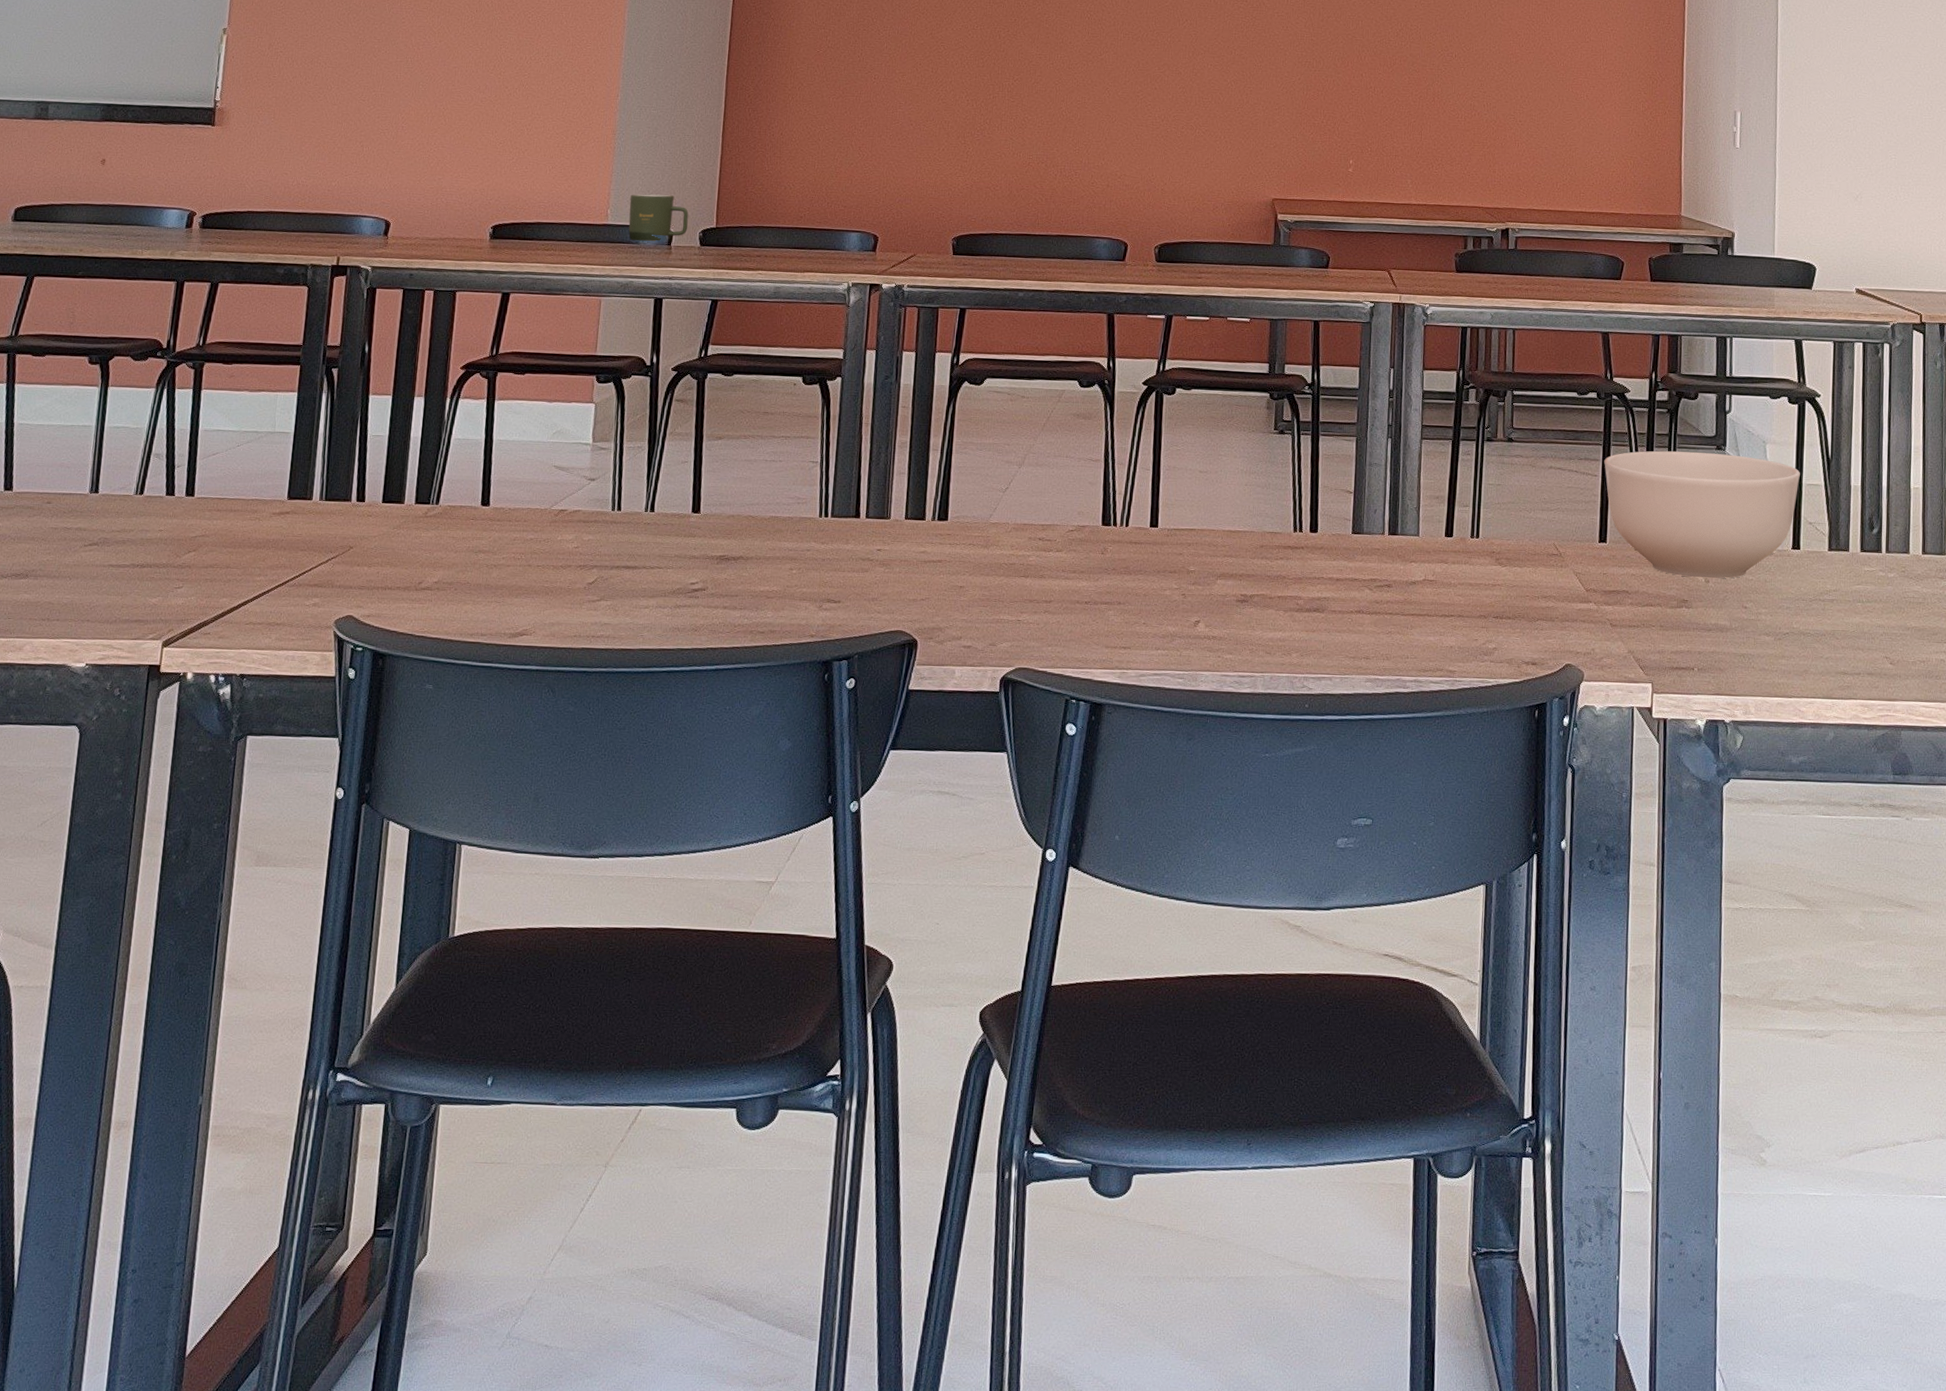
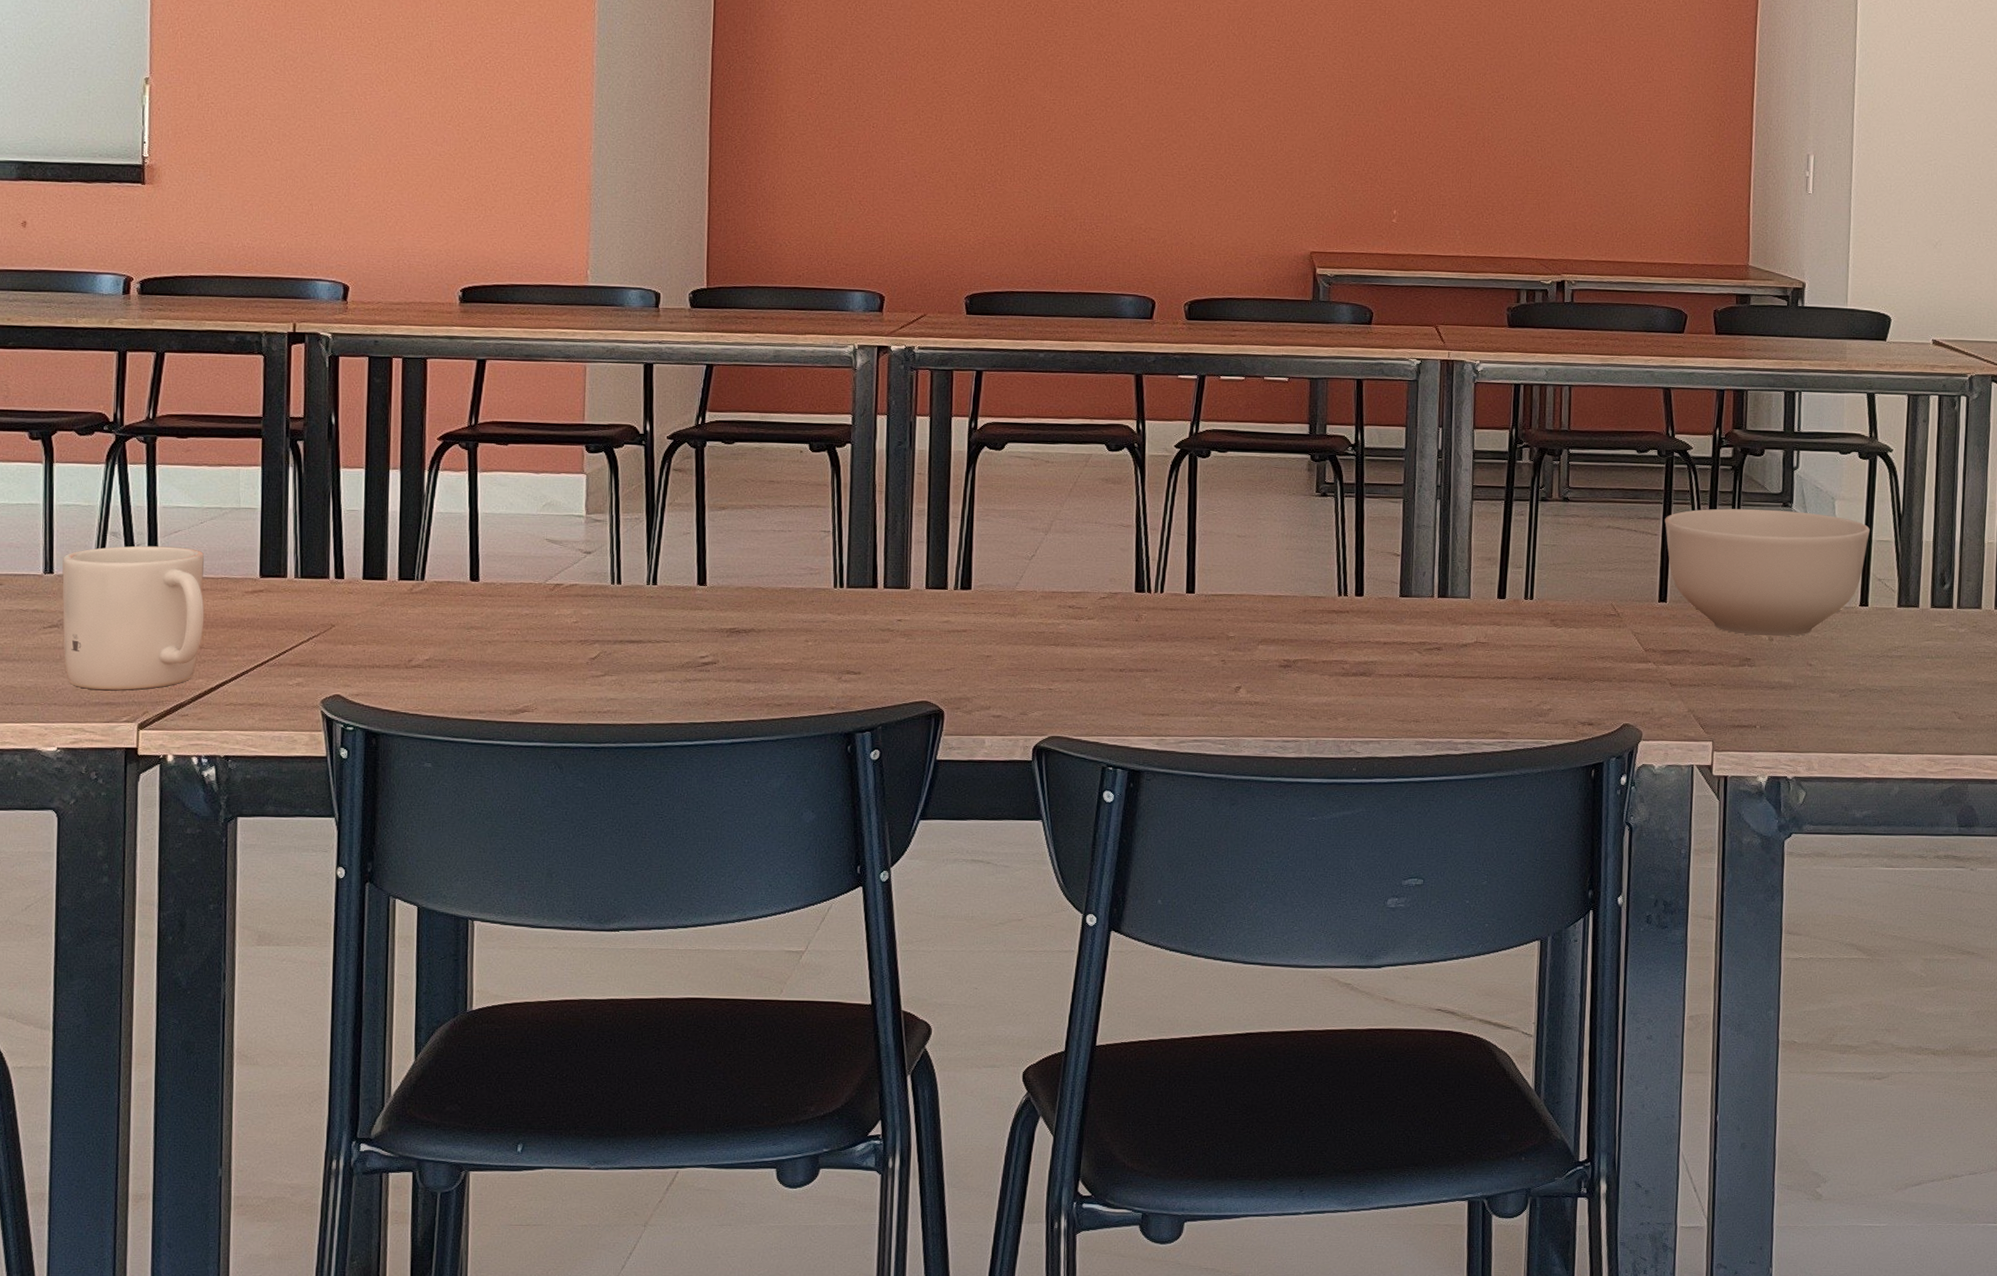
mug: none [100,467,239,609] -> present [62,545,205,691]
mug: present [628,194,689,244] -> none [611,253,676,306]

